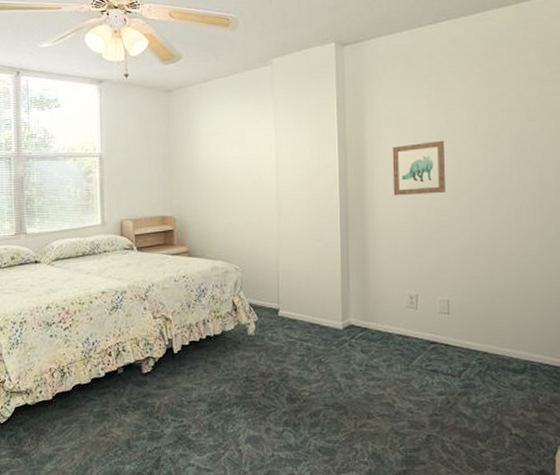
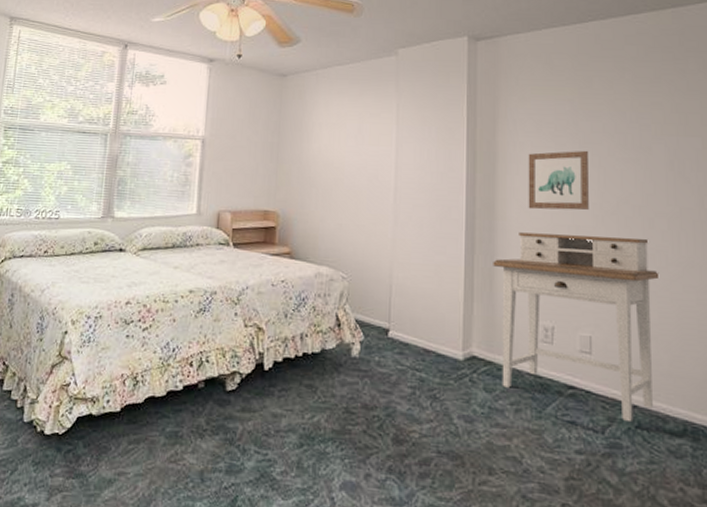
desk: none [365,214,505,366] -> present [493,232,660,423]

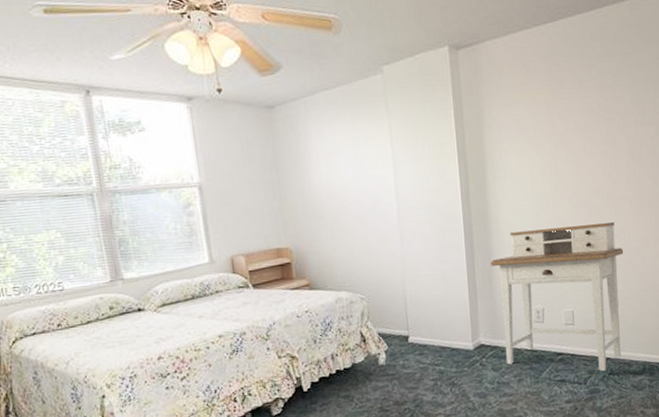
wall art: present [528,150,589,211] -> none [513,149,567,211]

